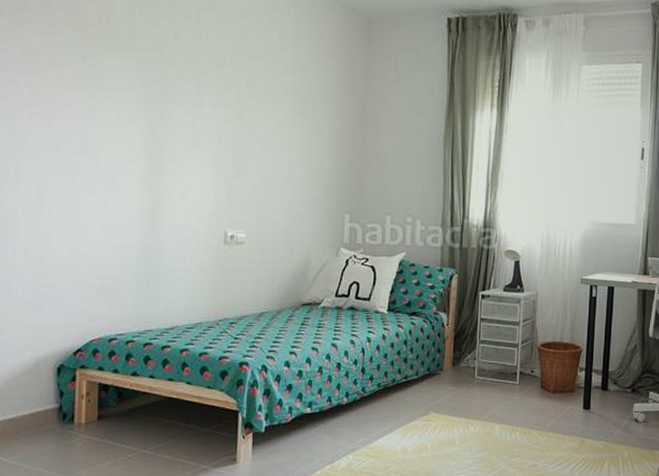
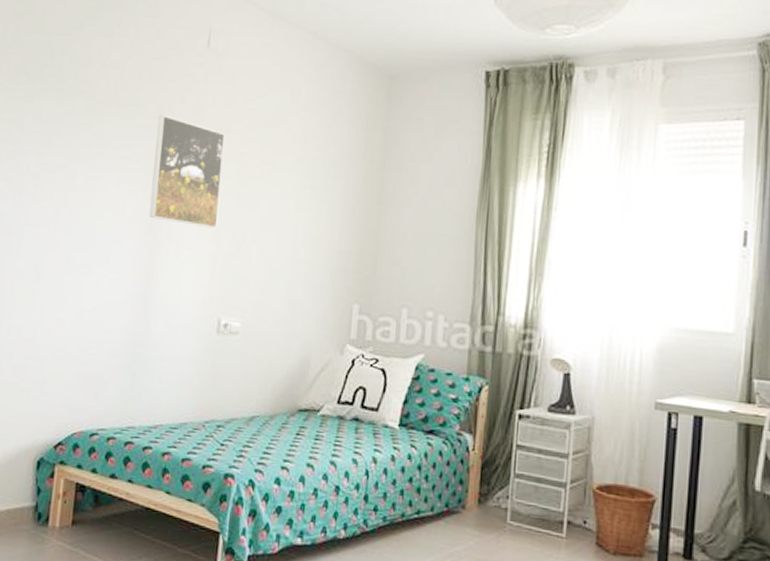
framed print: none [151,48,220,153] -> present [149,115,225,229]

